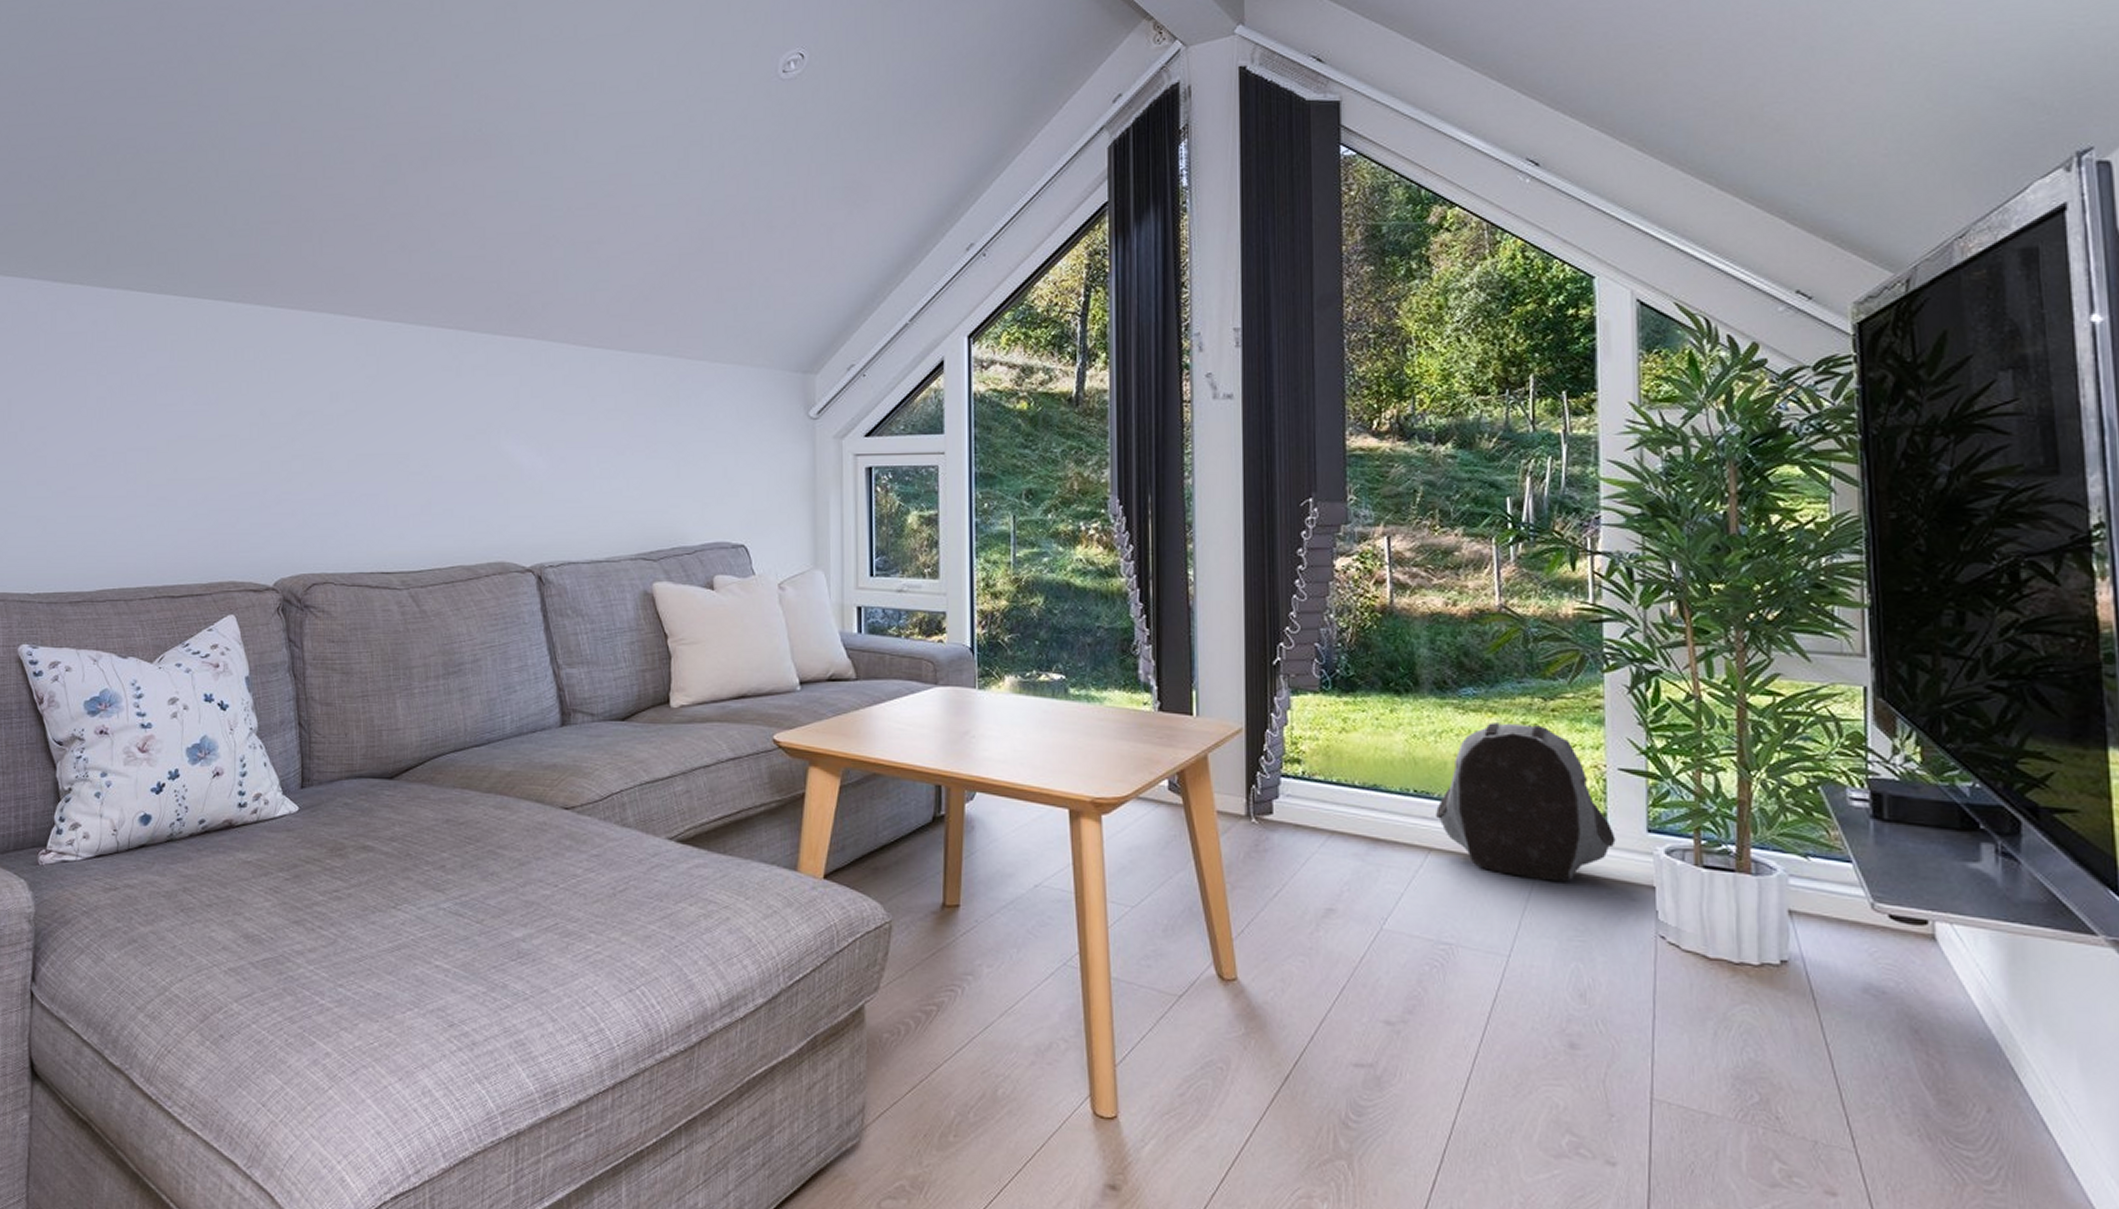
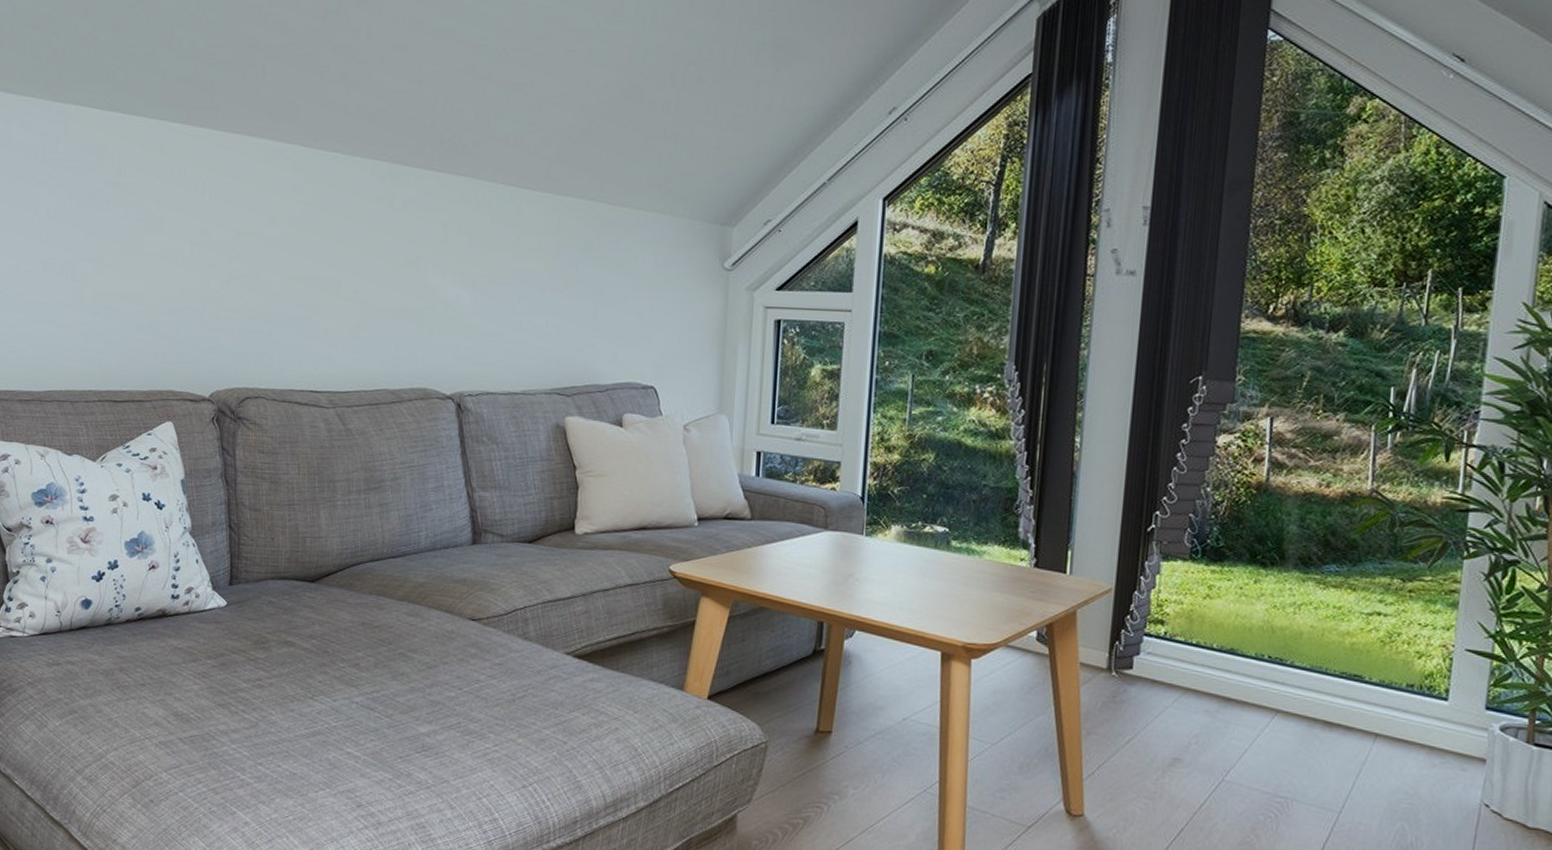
backpack: present [1435,723,1616,882] -> none [1285,599,1455,749]

